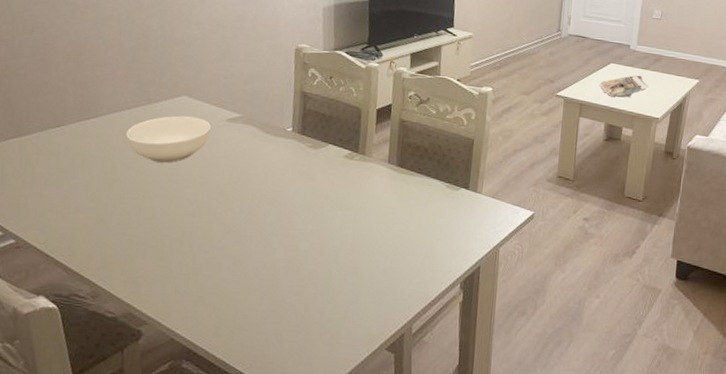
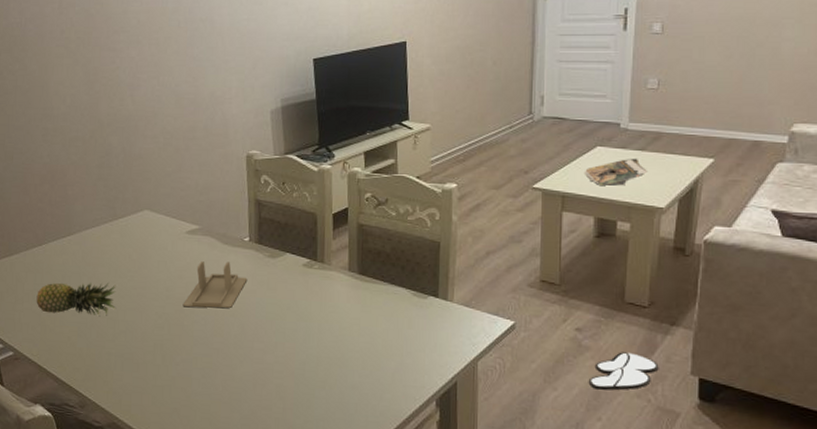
fruit: none [48,166,145,202] -> present [36,282,117,316]
bowl: present [126,115,212,163] -> none [98,230,173,277]
napkin holder: none [217,149,288,197] -> present [182,261,248,309]
slippers: none [591,238,648,272] -> present [588,352,659,390]

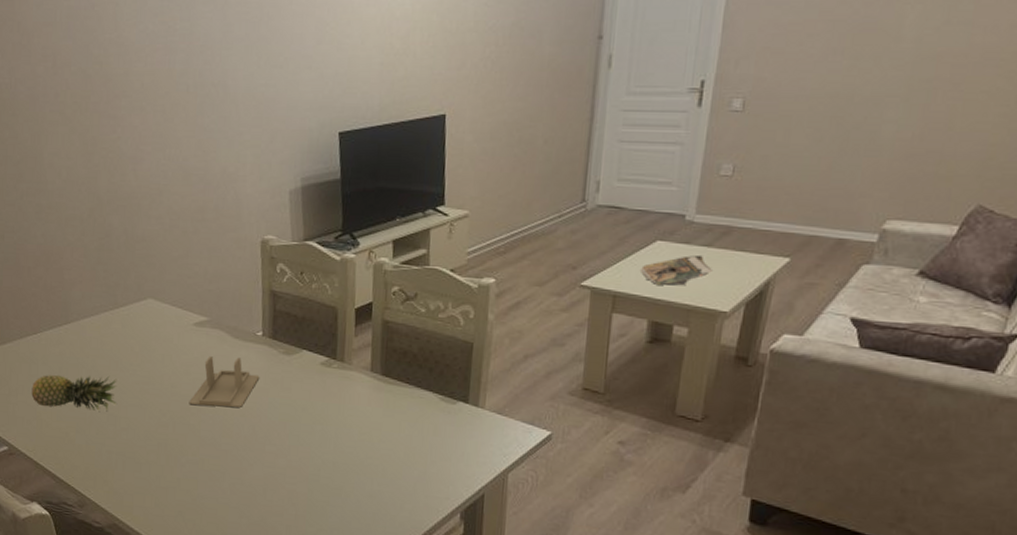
slippers: present [588,352,659,390] -> none [628,468,708,509]

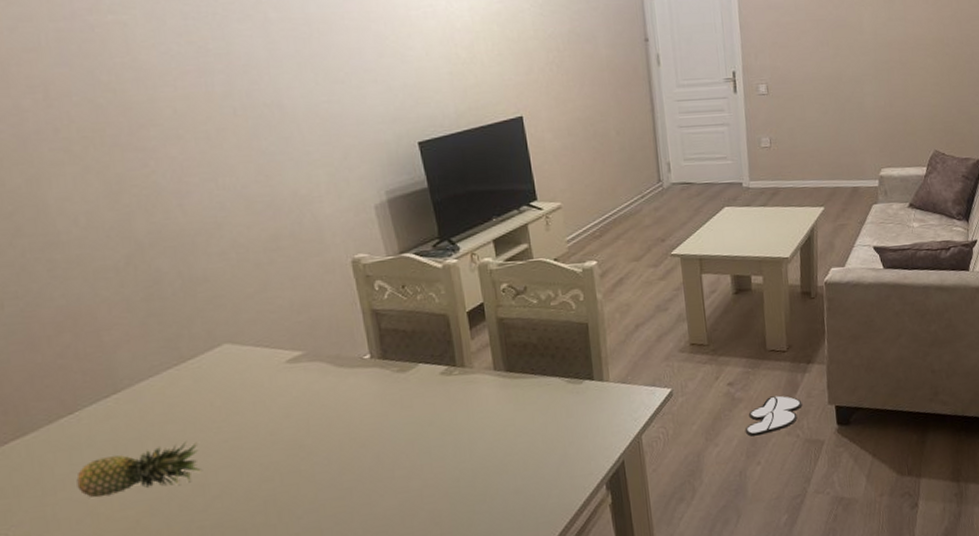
napkin holder: present [189,356,260,408] -> none [295,386,376,450]
slippers: none [628,468,708,509] -> present [744,395,803,437]
magazine: present [639,254,712,286] -> none [716,214,771,244]

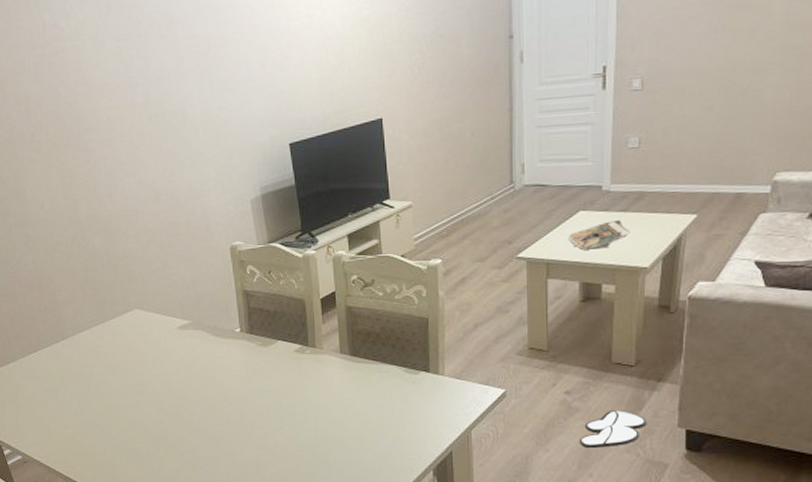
fruit: present [76,442,202,498] -> none [37,383,116,416]
magazine: none [716,214,771,244] -> present [567,219,630,250]

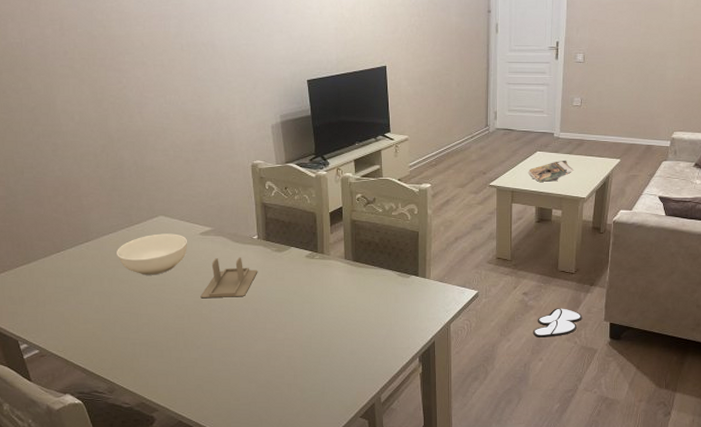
bowl: none [92,328,165,375] -> present [117,233,188,275]
napkin holder: none [181,353,242,401] -> present [200,257,258,299]

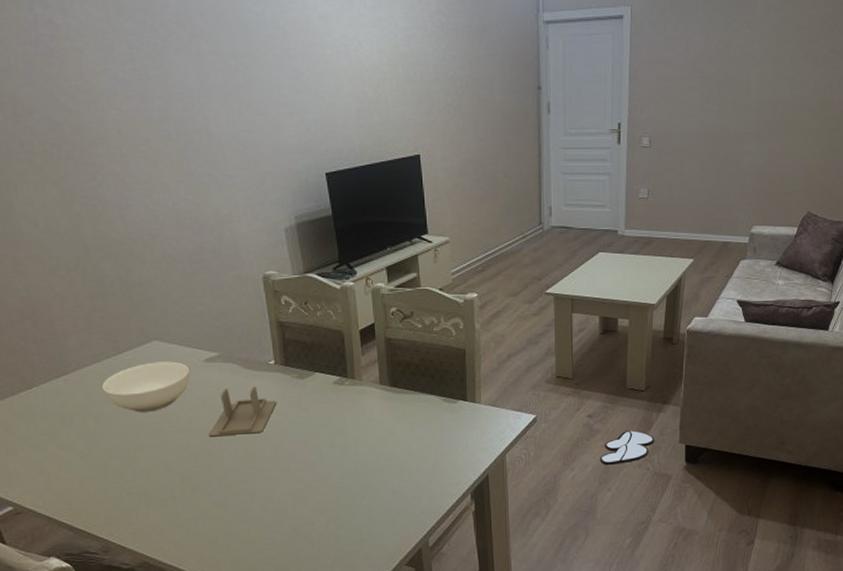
magazine: present [527,160,573,182] -> none [589,261,641,287]

